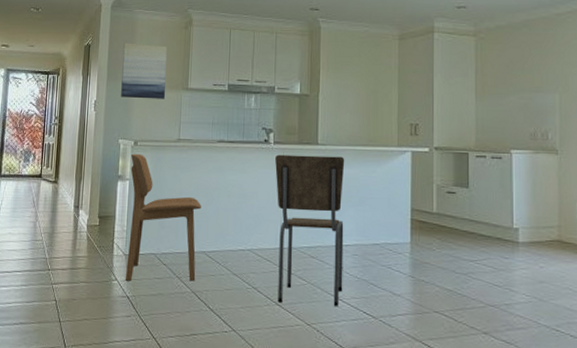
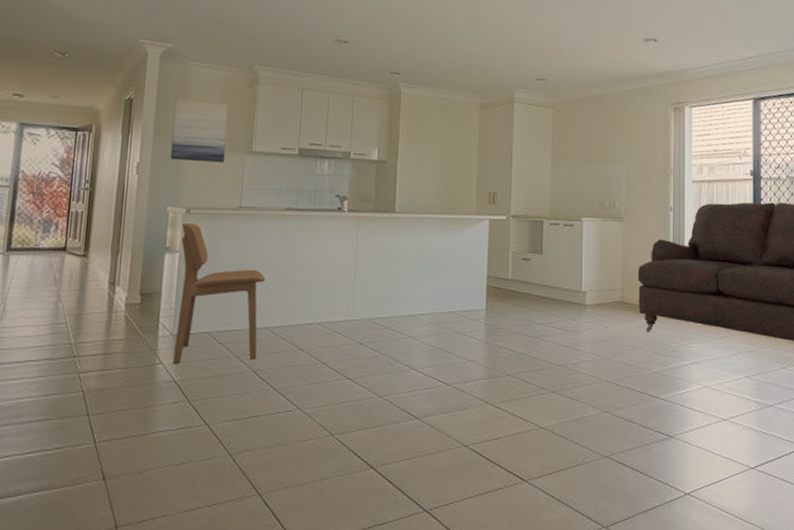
dining chair: present [275,154,345,307] -> none [348,223,423,377]

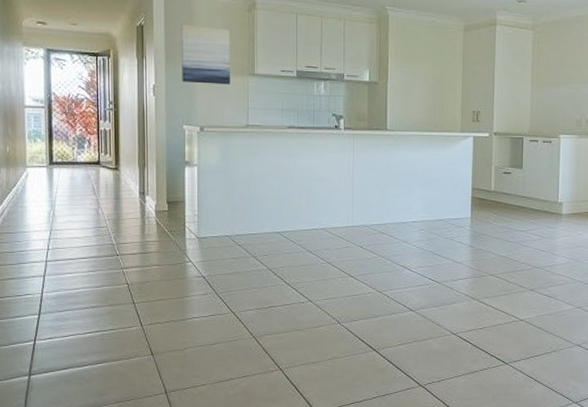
dining chair: present [173,222,265,364] -> none [198,139,274,262]

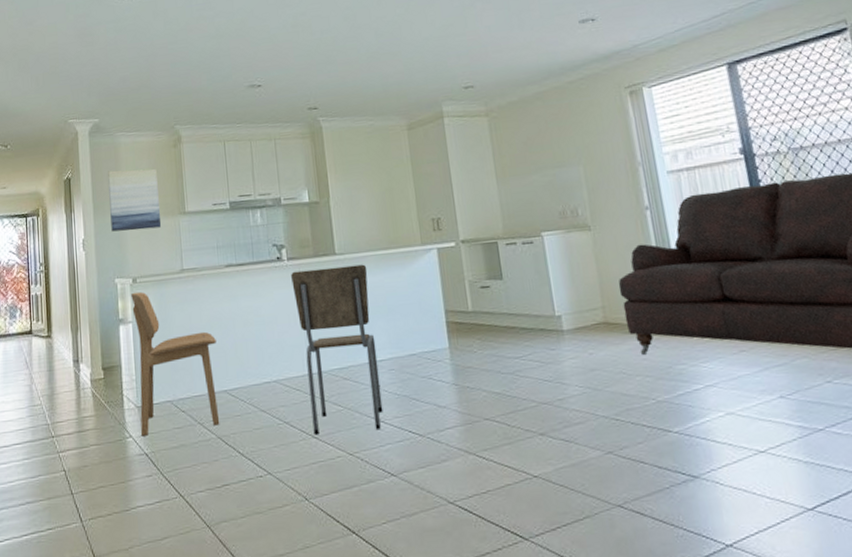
dining chair: none [198,139,274,262] -> present [131,291,220,436]
dining chair: none [346,140,413,276] -> present [291,264,383,436]

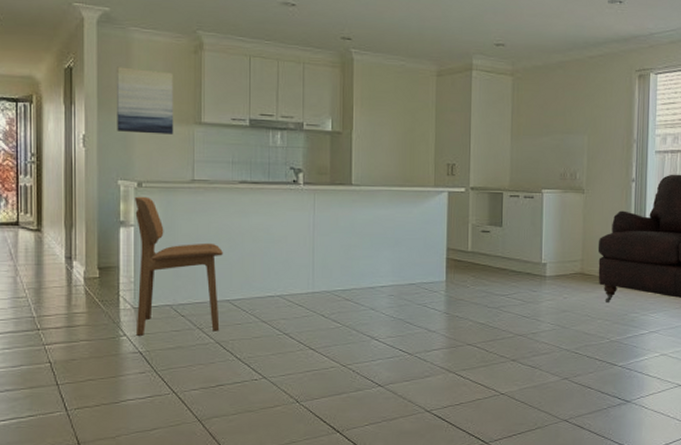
dining chair: present [291,264,383,436] -> none [306,196,381,347]

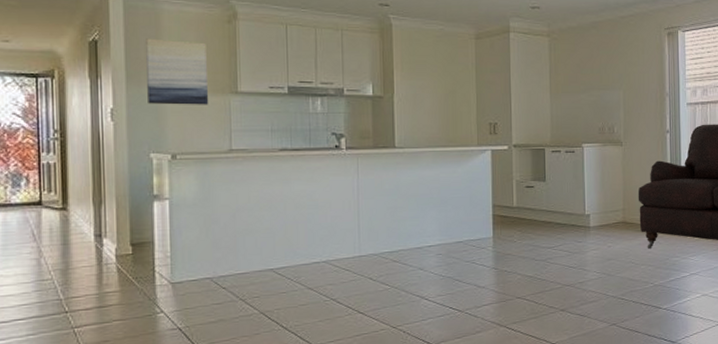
dining chair: present [135,196,223,336] -> none [169,168,265,312]

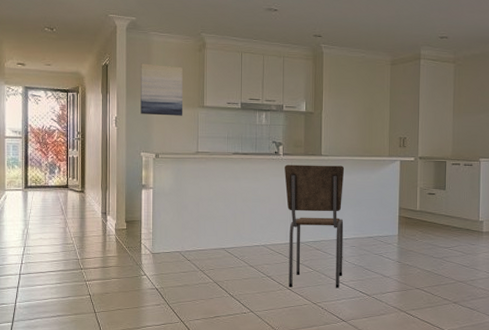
dining chair: none [349,159,428,311] -> present [285,164,345,289]

